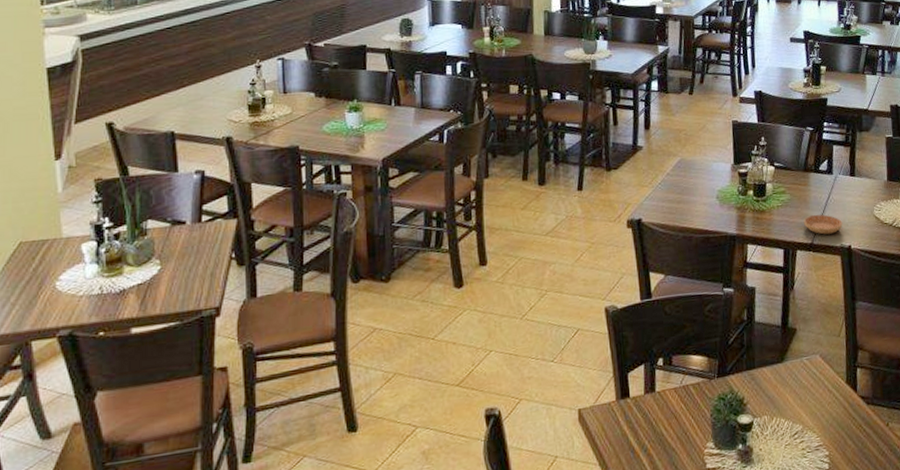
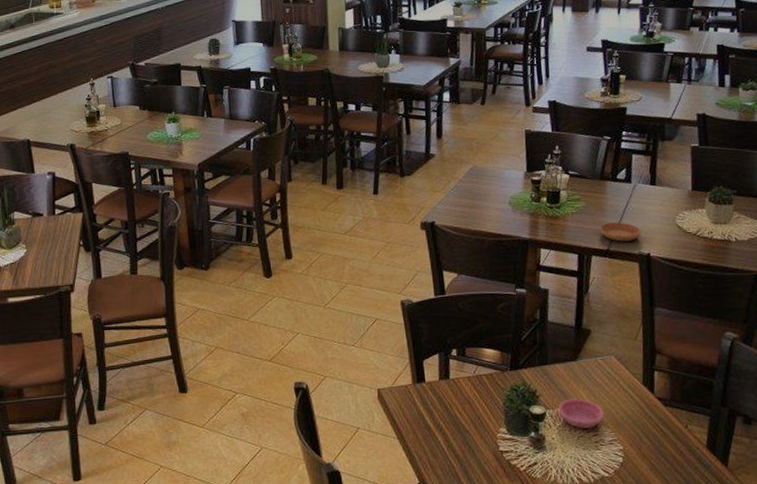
saucer: none [765,402,811,437] -> present [558,398,605,429]

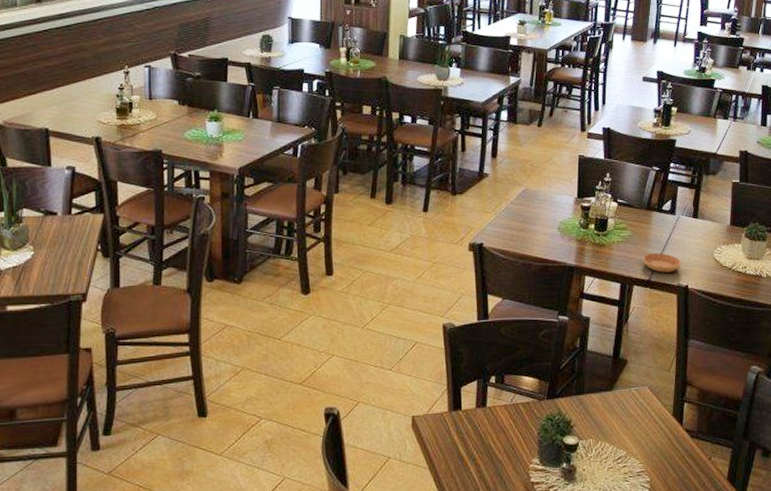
saucer: present [558,398,605,429] -> none [591,429,635,460]

